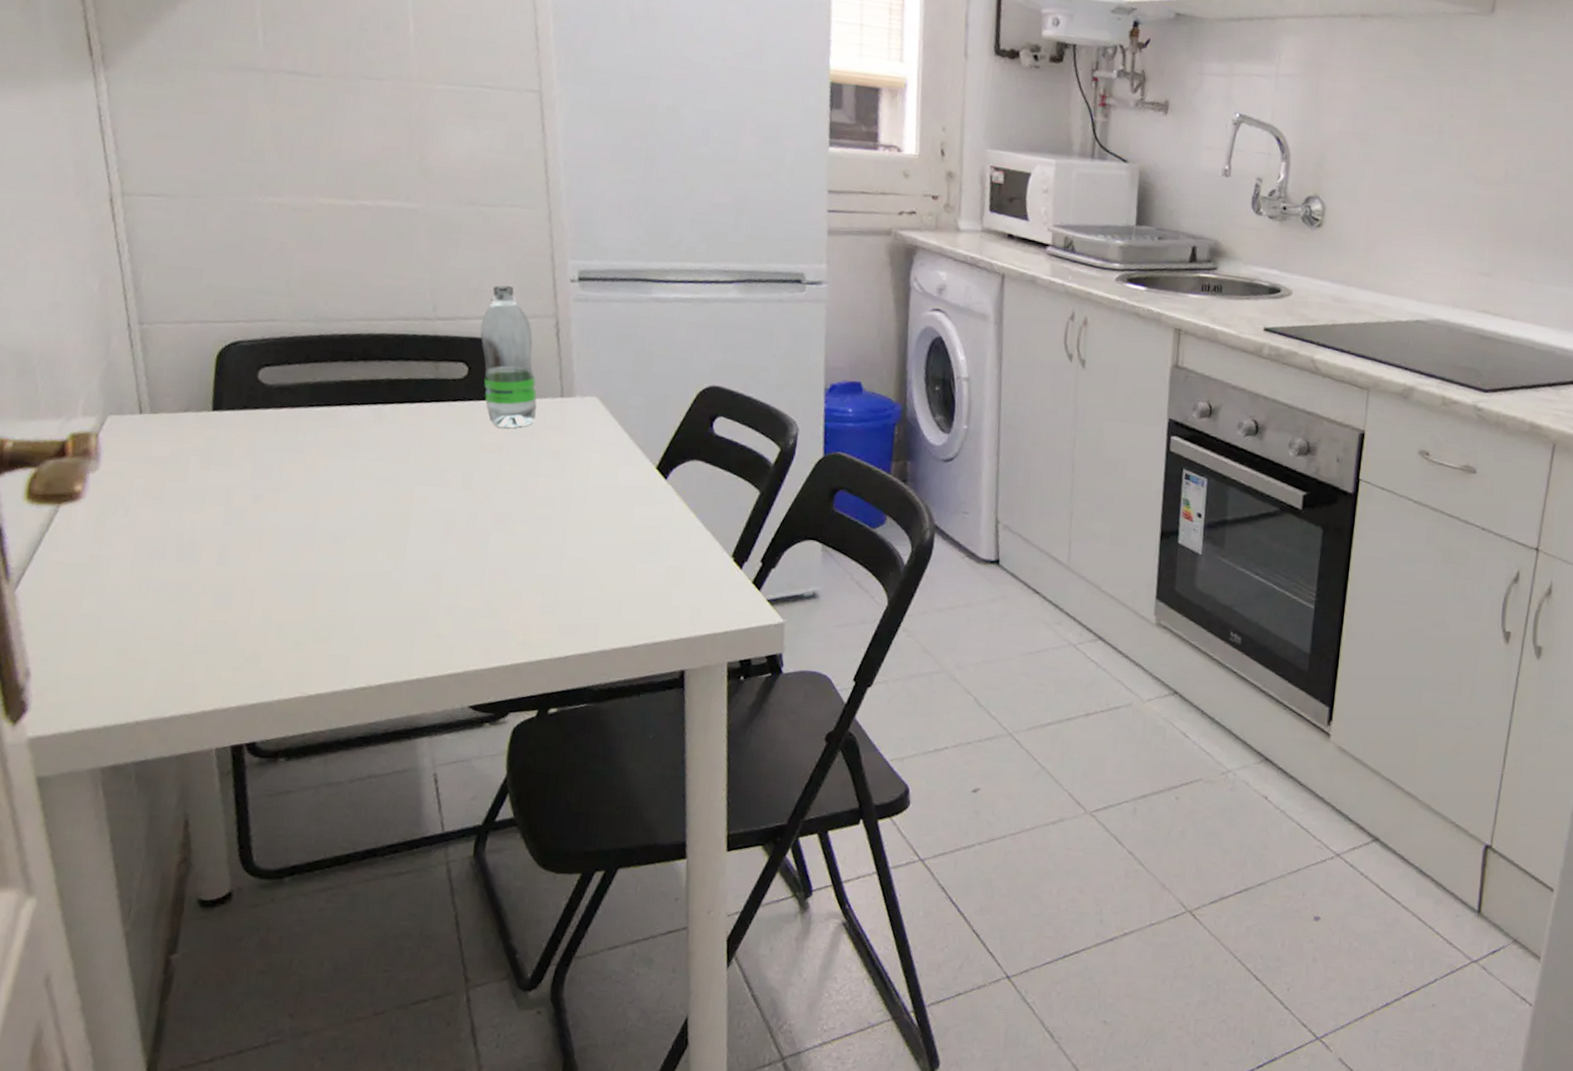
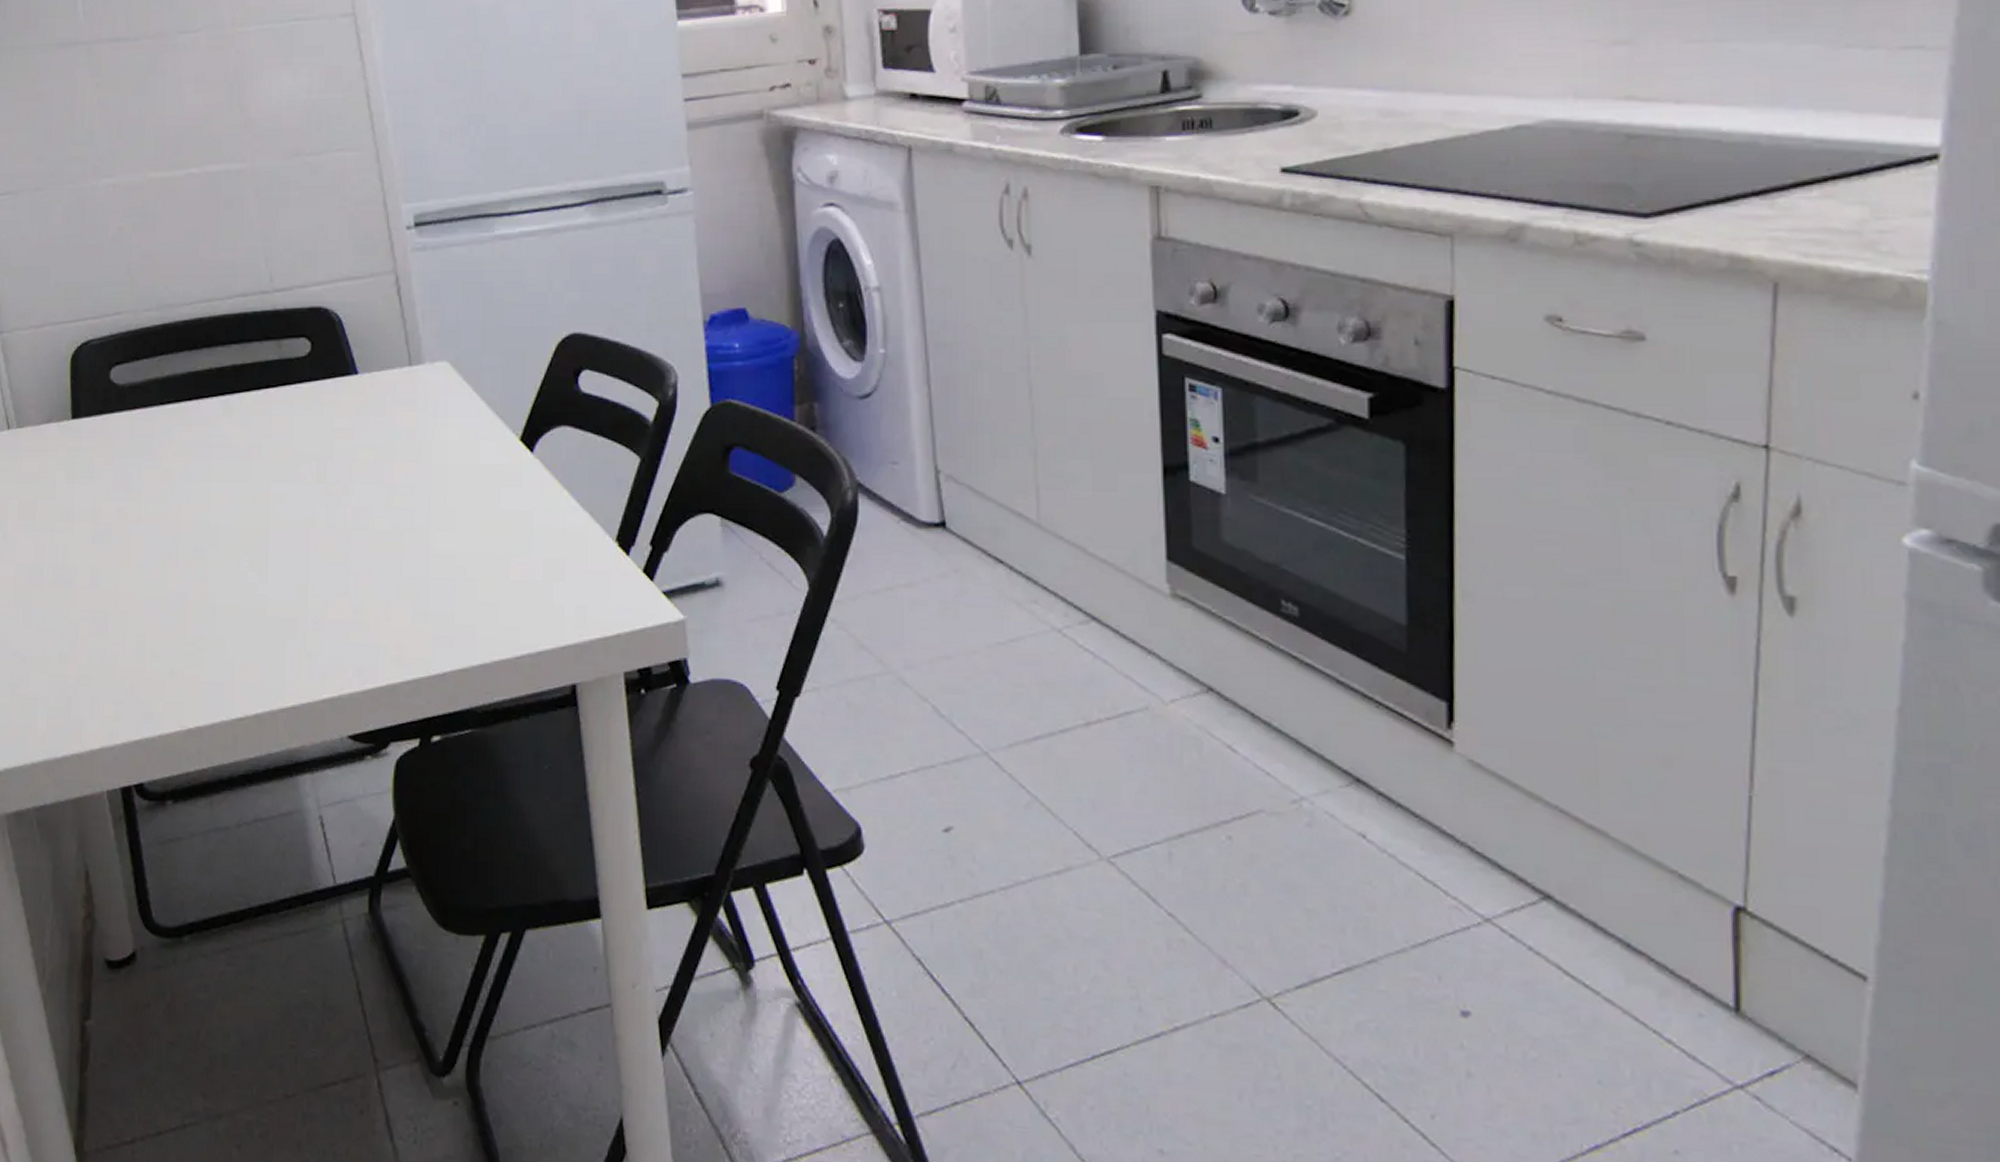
bottle: present [480,285,537,428] -> none [319,243,386,408]

